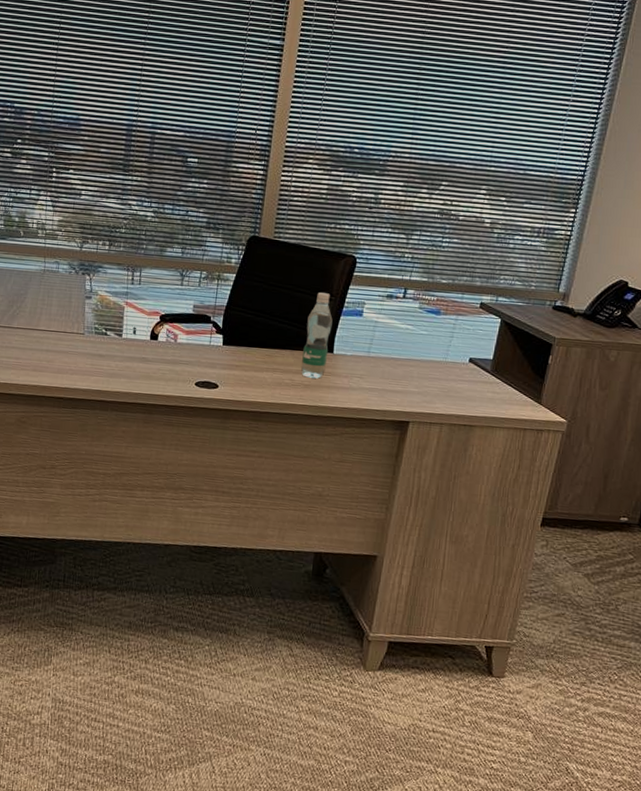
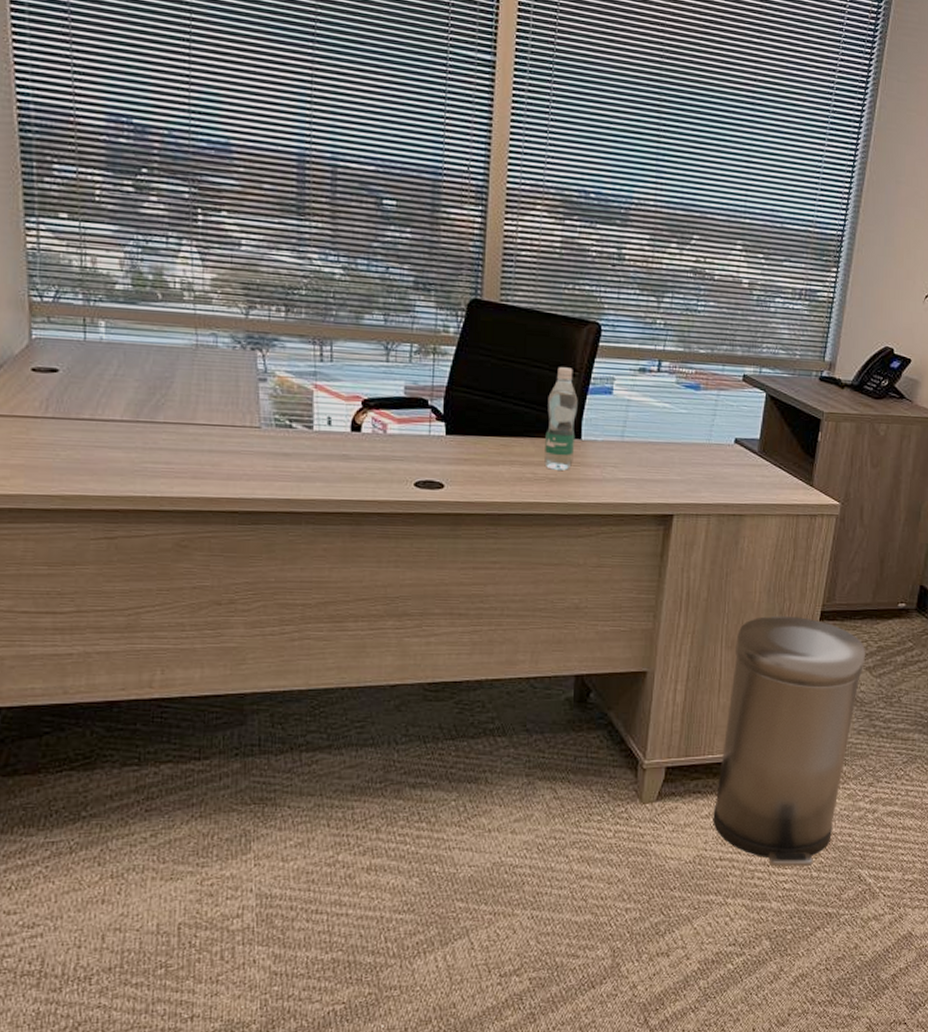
pedal bin: none [428,517,585,751] -> present [713,615,866,867]

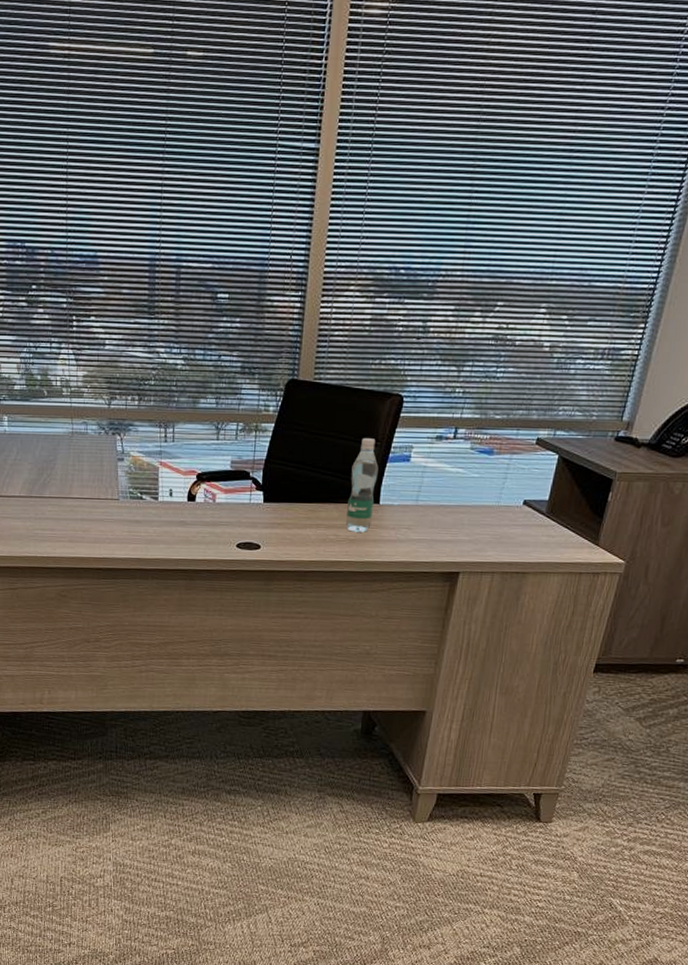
pedal bin: present [713,615,866,867] -> none [476,666,638,890]

